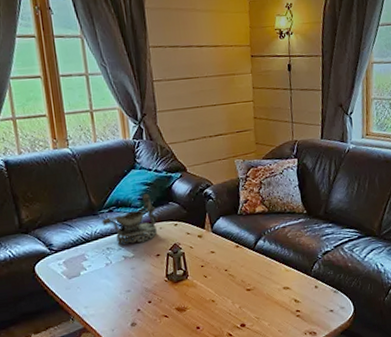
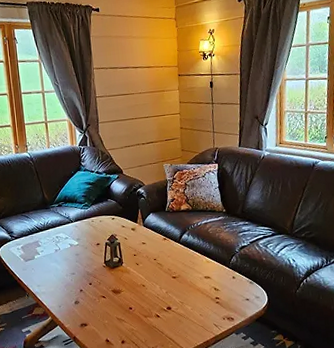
decorative bowl: present [101,194,158,244] -> none [52,192,98,234]

